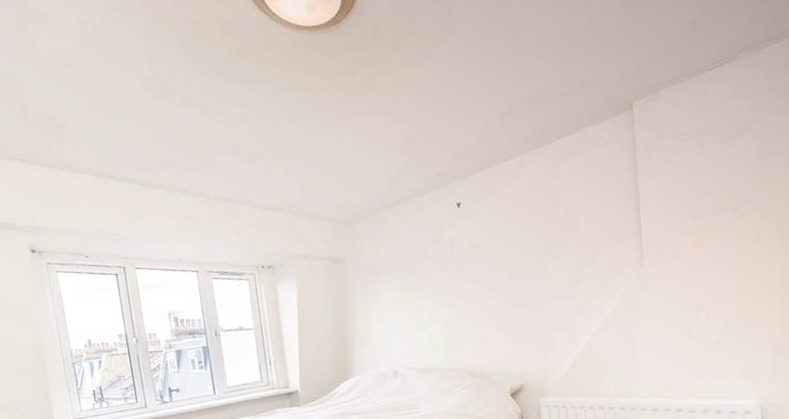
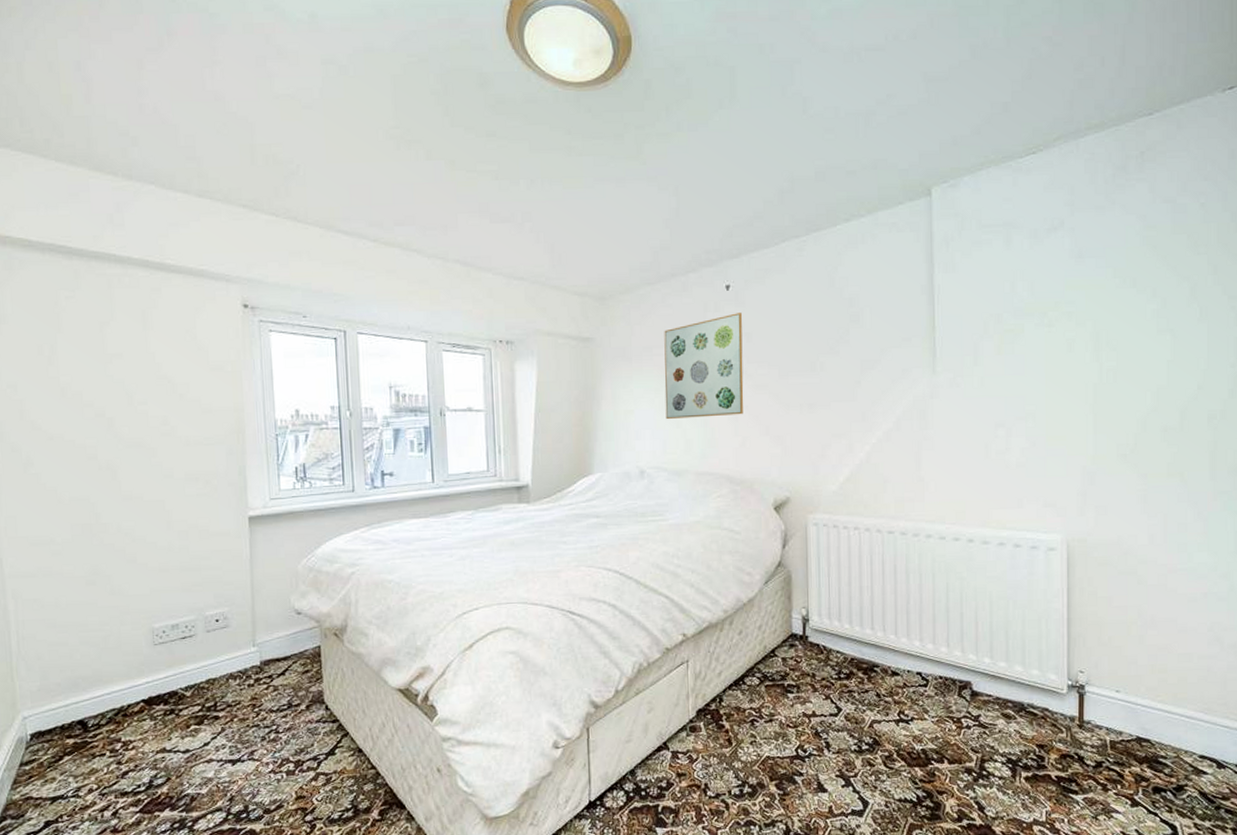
wall art: none [405,227,479,326] -> present [664,313,744,420]

